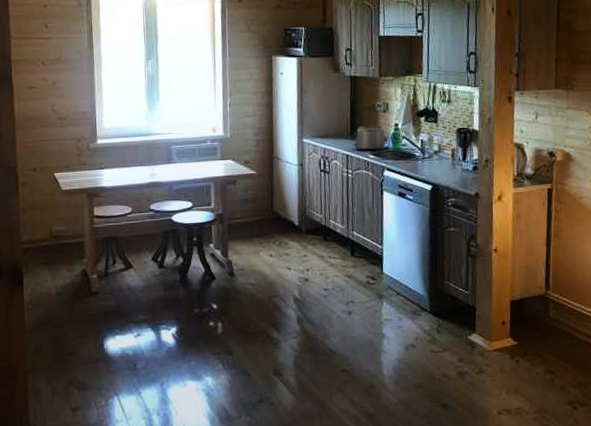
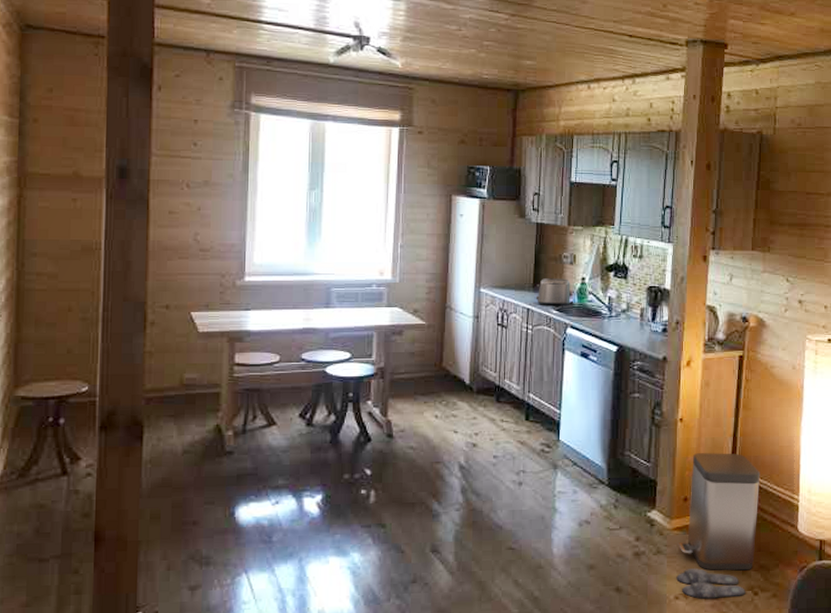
pedal bin: none [498,279,574,388] -> present [678,453,761,571]
slippers: none [498,386,565,414] -> present [676,568,745,600]

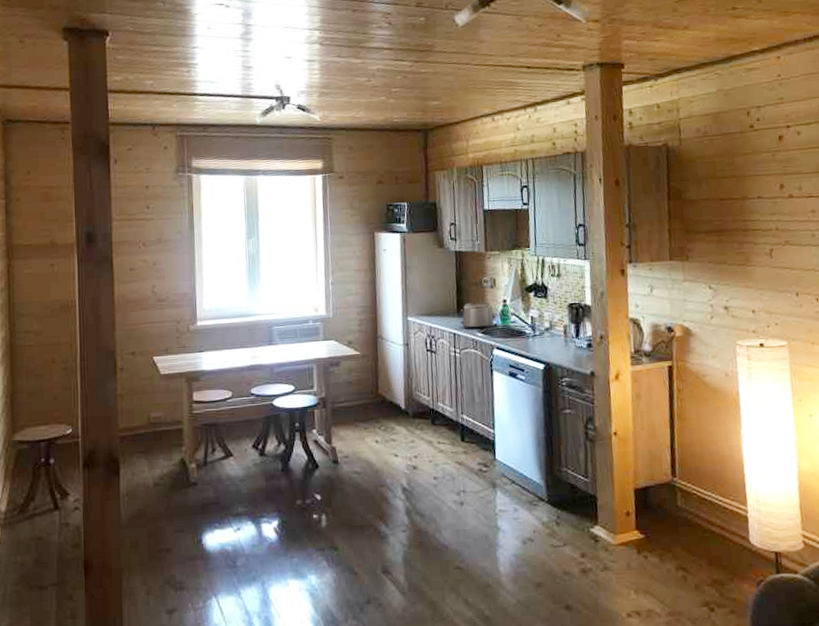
slippers: present [676,568,745,600] -> none [626,584,701,617]
pedal bin: present [678,453,761,571] -> none [624,465,707,586]

